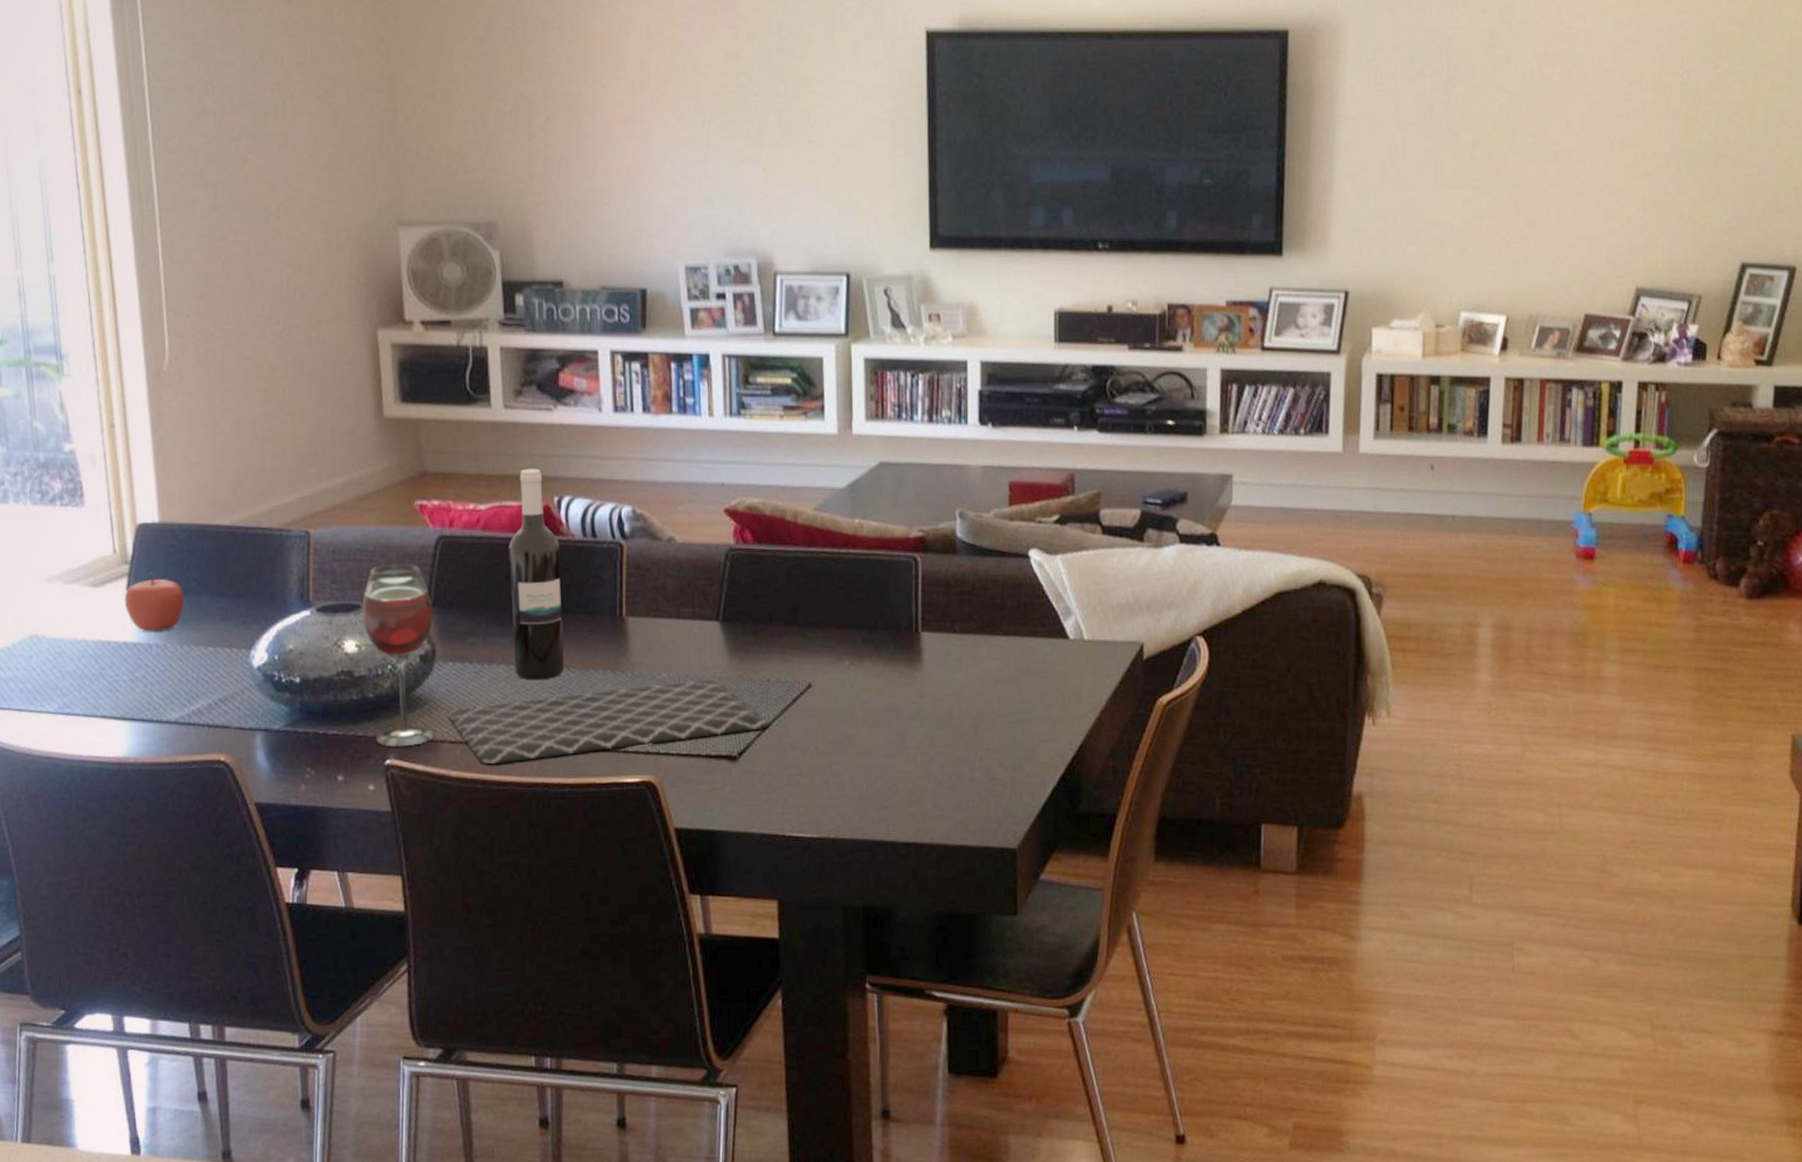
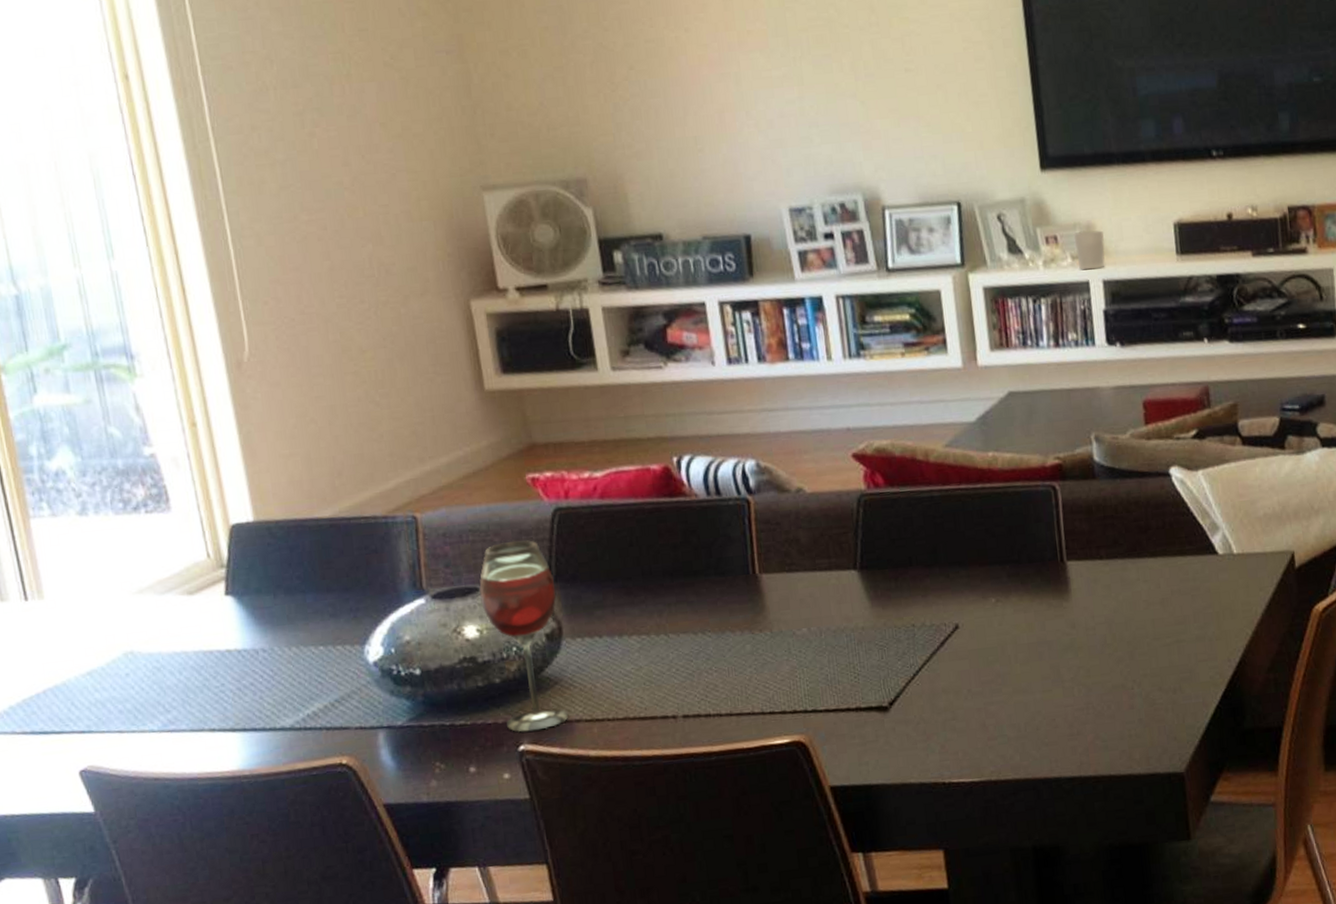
fruit: present [124,572,185,632] -> none [223,574,289,637]
placemat: present [449,679,770,765] -> none [582,630,919,740]
wine bottle: present [509,469,565,680] -> none [629,430,700,649]
candle holder: none [956,311,985,350] -> present [1073,230,1105,270]

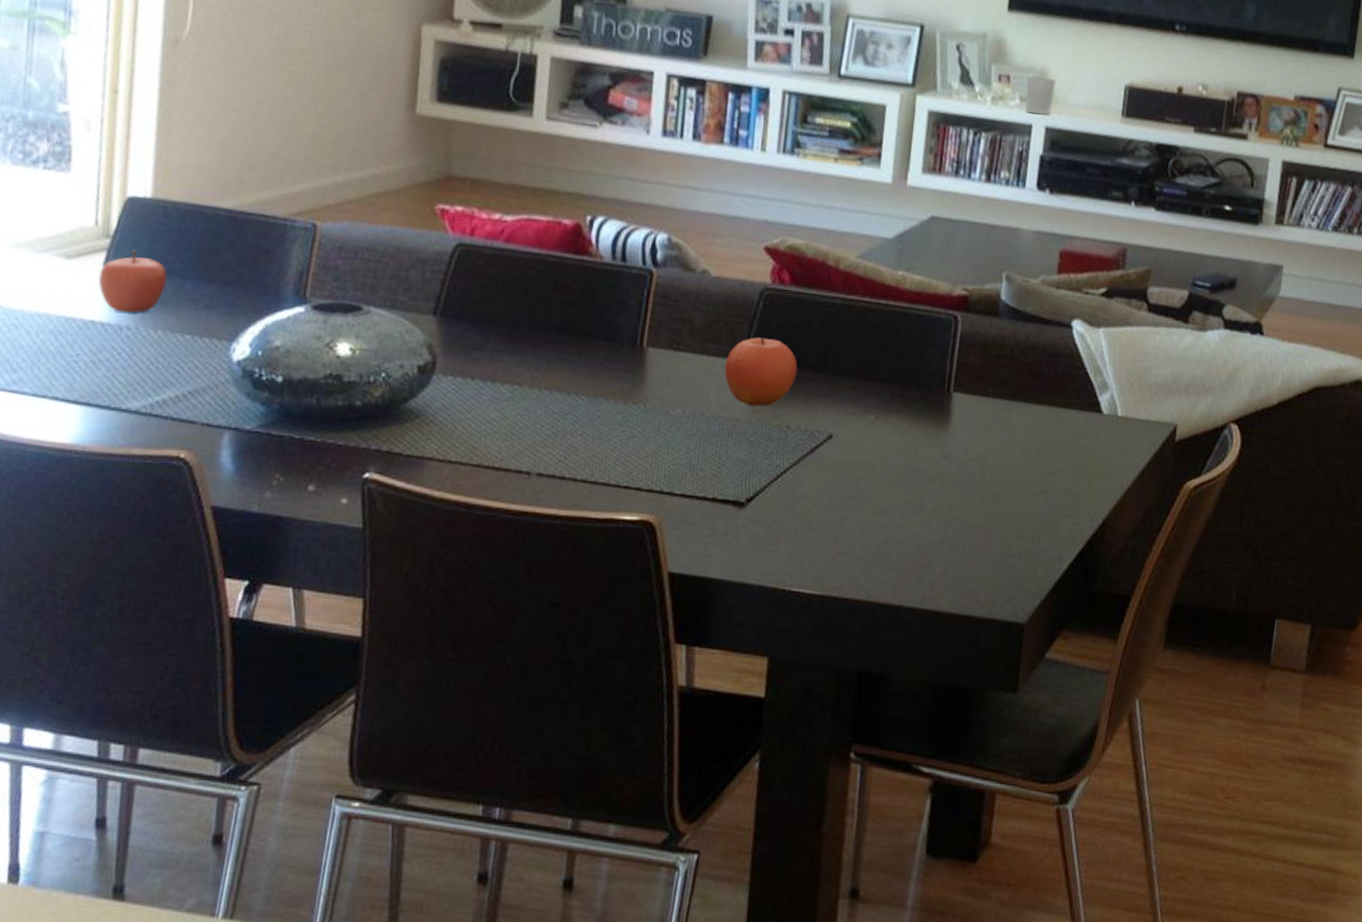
fruit: none [223,574,289,637] -> present [98,249,168,313]
wineglass: present [479,540,568,732] -> none [357,267,440,461]
fruit: none [839,542,911,612] -> present [724,337,798,406]

